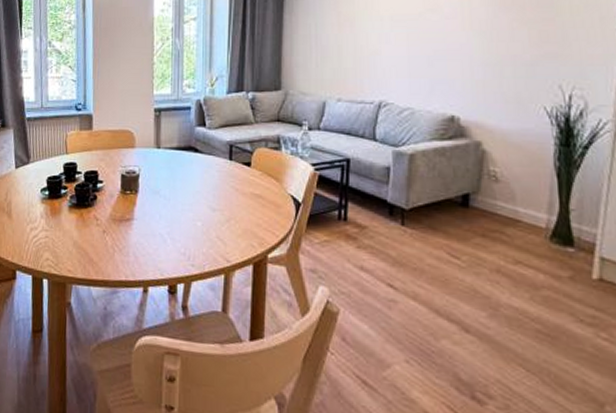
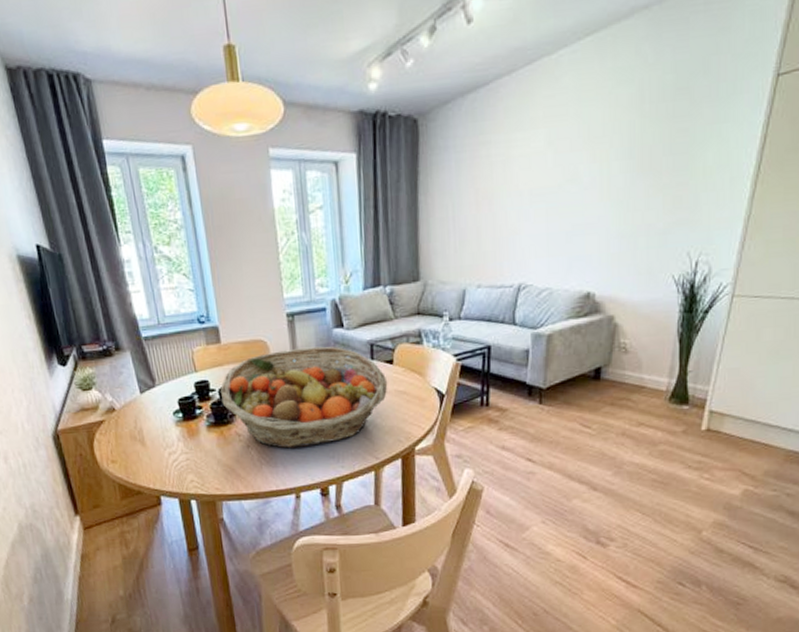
fruit basket: none [86,141,244,240] -> present [220,346,388,449]

